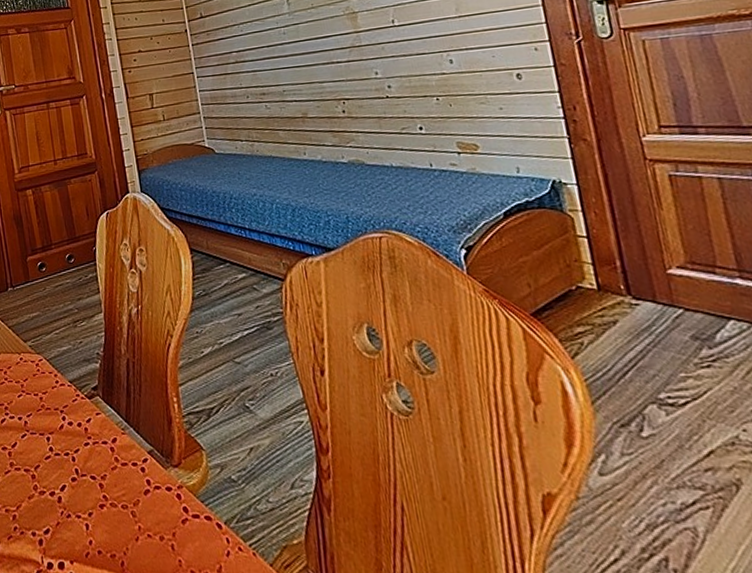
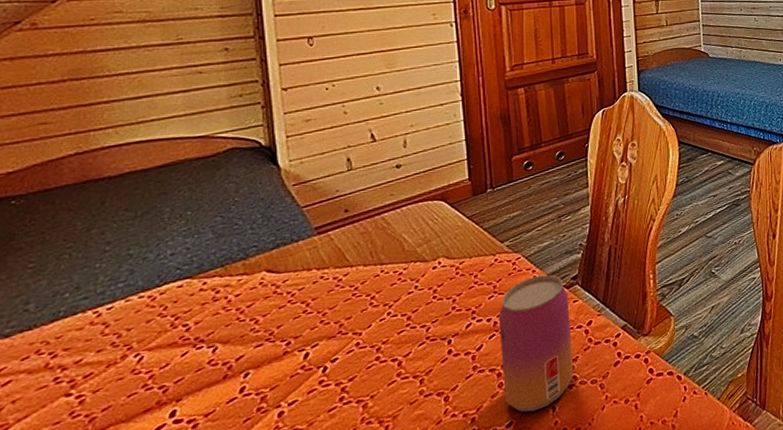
beer can: none [27,380,103,524] -> present [498,274,574,412]

